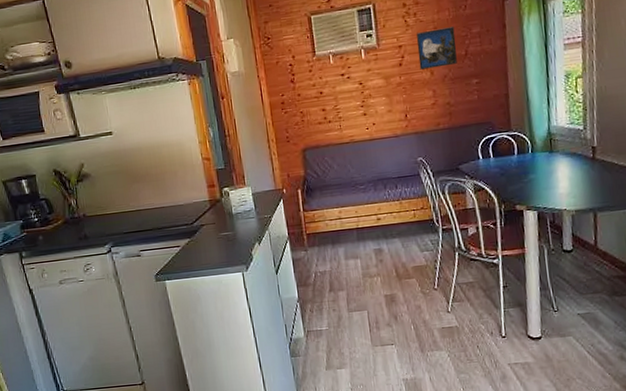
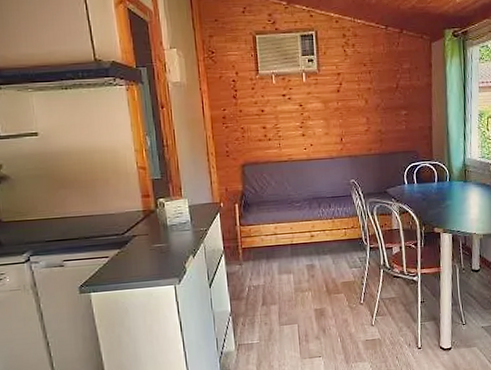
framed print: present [416,26,457,70] -> none [353,61,389,98]

